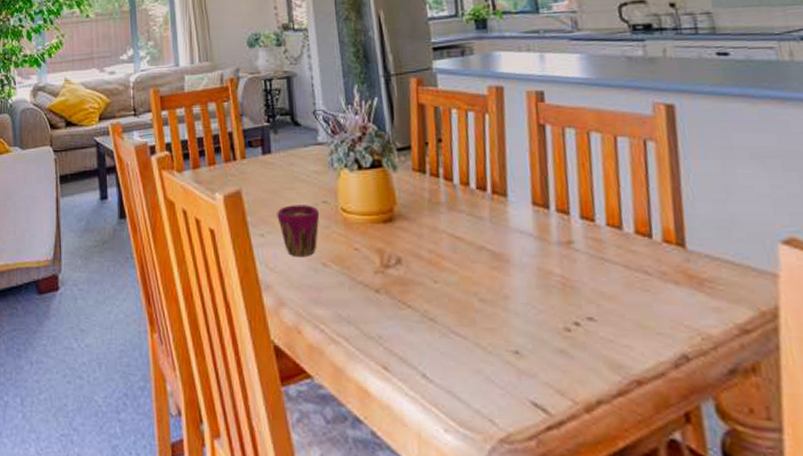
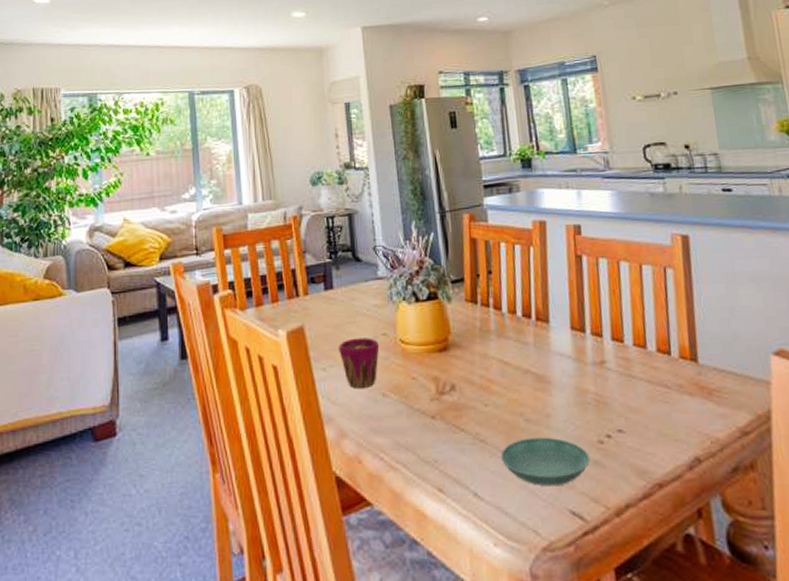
saucer: none [451,319,556,374] -> present [500,437,591,487]

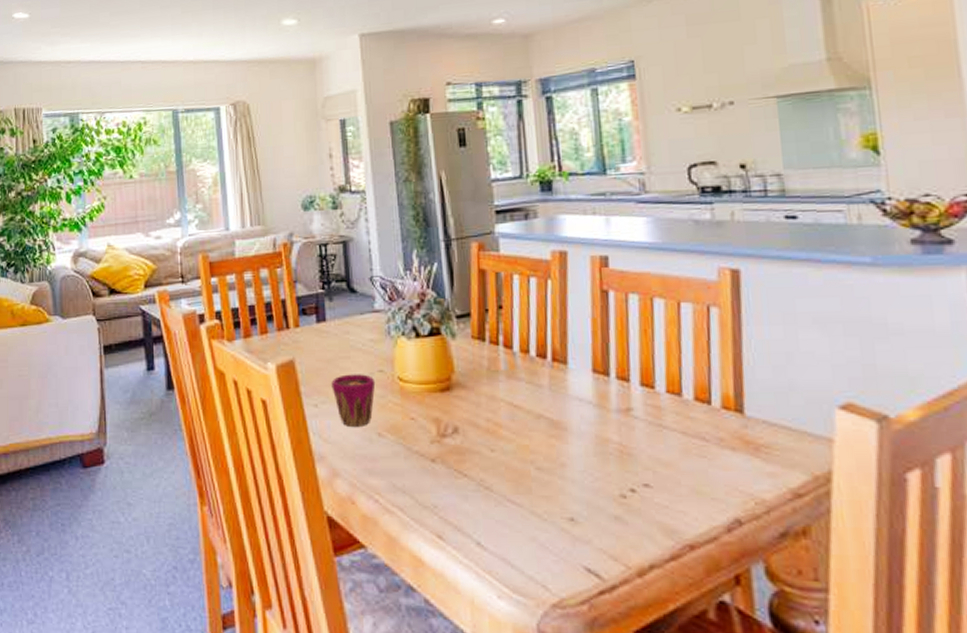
saucer: present [500,437,591,487] -> none [507,487,611,541]

